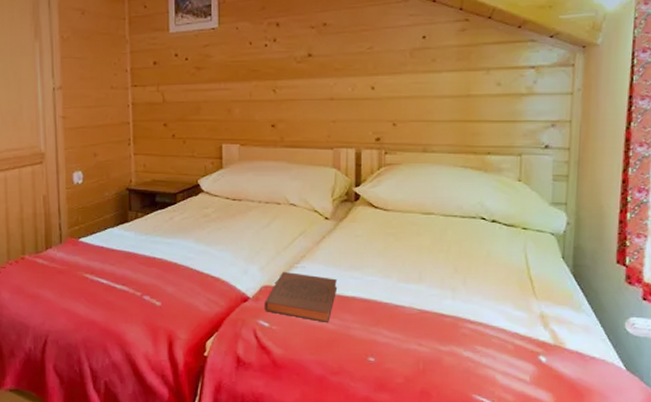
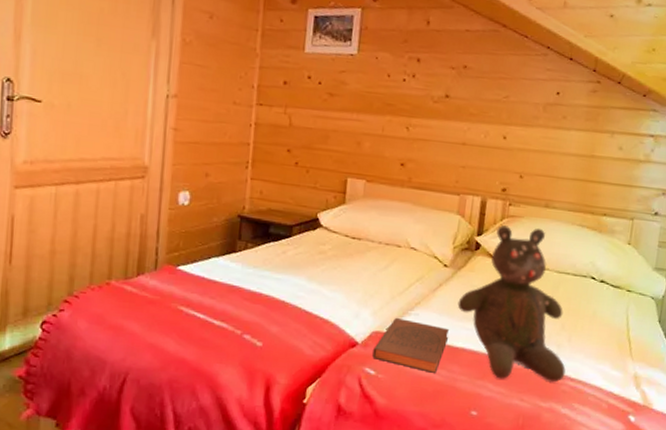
teddy bear: none [343,174,463,326] -> present [457,225,566,383]

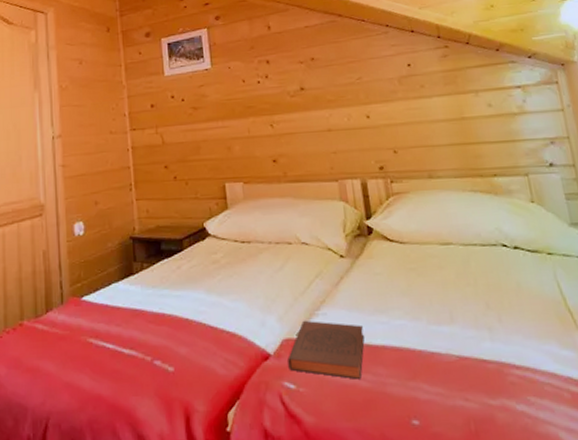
teddy bear: present [457,225,566,383] -> none [364,202,508,377]

